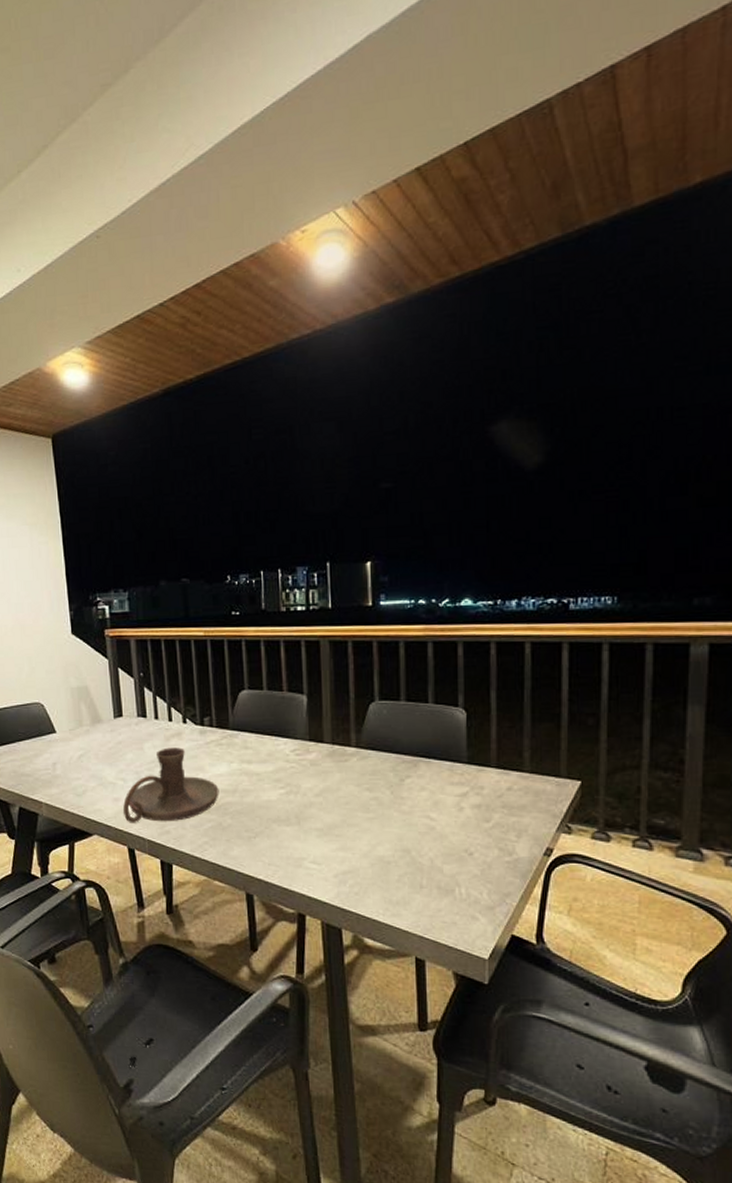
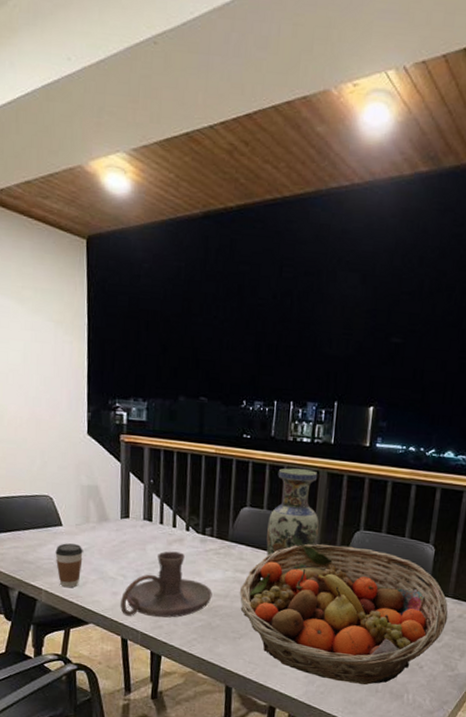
coffee cup: none [51,751,80,798] -> present [55,543,83,588]
fruit basket: none [248,720,495,881] -> present [239,543,448,685]
vase: none [270,640,329,741] -> present [266,468,320,556]

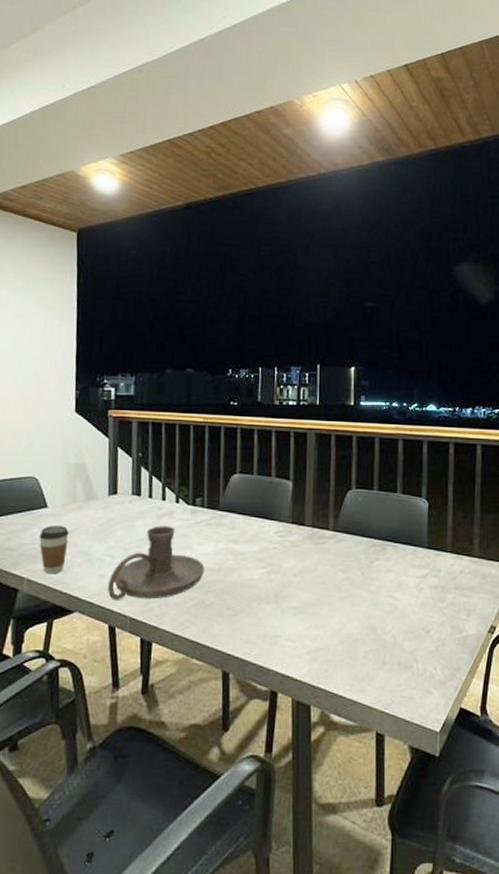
fruit basket: present [239,543,448,685] -> none [233,506,449,657]
vase: present [266,468,320,556] -> none [258,431,311,523]

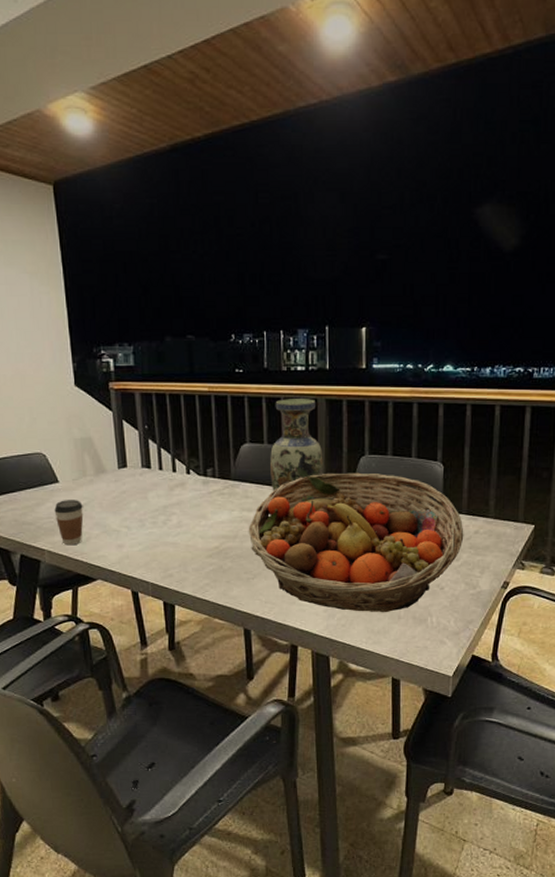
candle holder: present [108,526,205,600] -> none [127,497,221,568]
fruit basket: none [233,506,449,657] -> present [248,472,464,613]
vase: none [258,431,311,523] -> present [270,399,323,491]

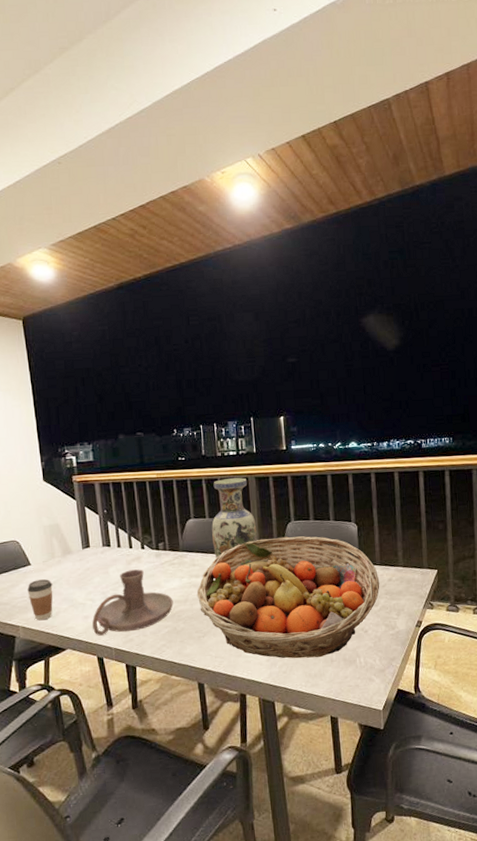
candle holder: none [127,497,221,568] -> present [92,569,174,636]

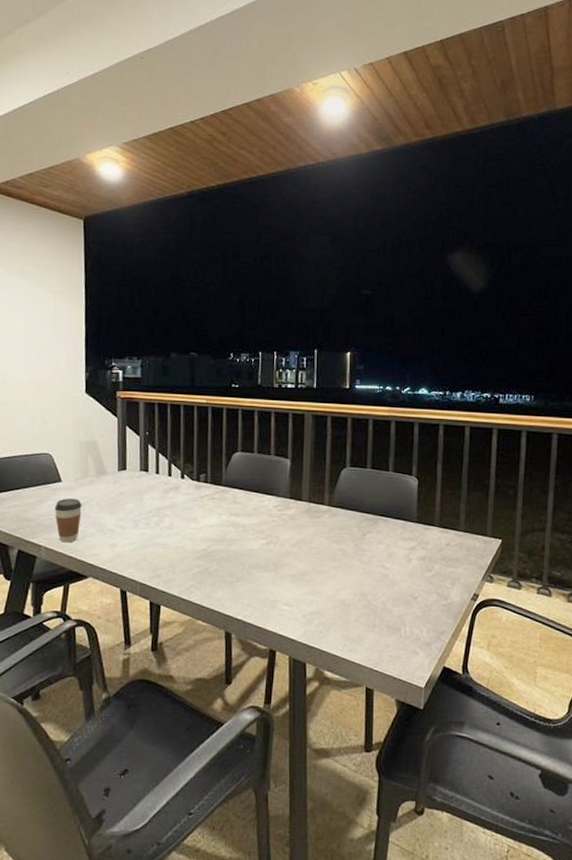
candle holder: present [92,569,174,636] -> none [119,499,209,567]
fruit basket: present [196,536,380,659] -> none [234,482,436,621]
vase: present [212,478,258,558] -> none [258,413,308,498]

